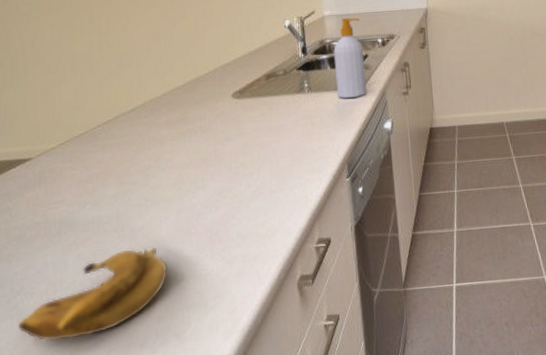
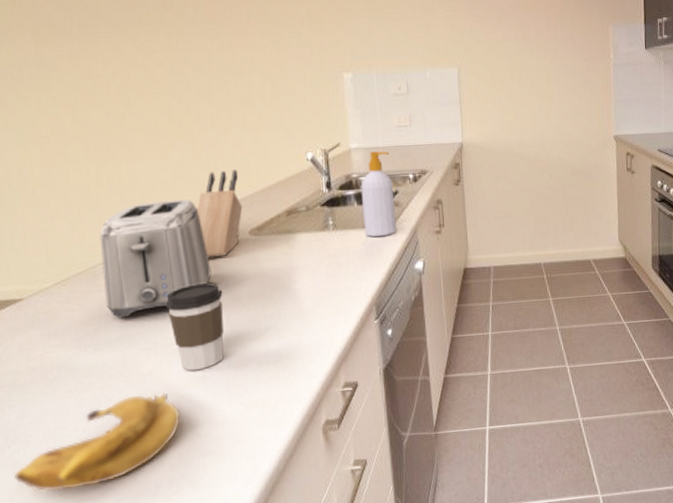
toaster: none [100,65,198,177] -> present [99,199,211,319]
coffee cup: none [156,143,208,226] -> present [165,283,224,370]
knife block: none [186,37,227,119] -> present [197,169,243,257]

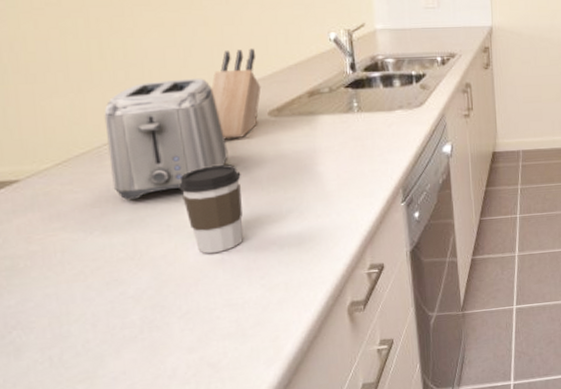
banana: present [13,392,181,492] -> none [15,276,198,378]
soap bottle: present [360,151,397,237] -> none [386,33,425,120]

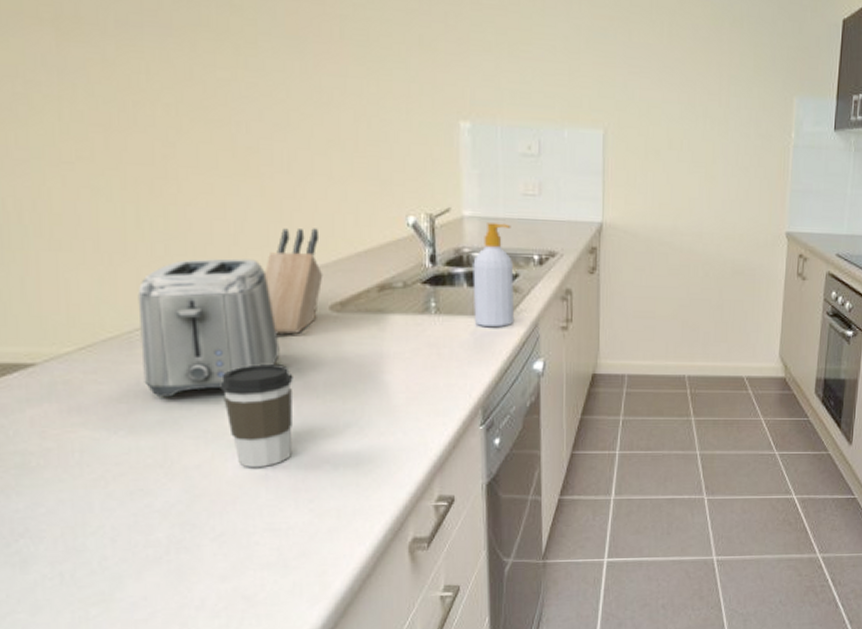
soap bottle: none [386,33,425,120] -> present [473,223,515,328]

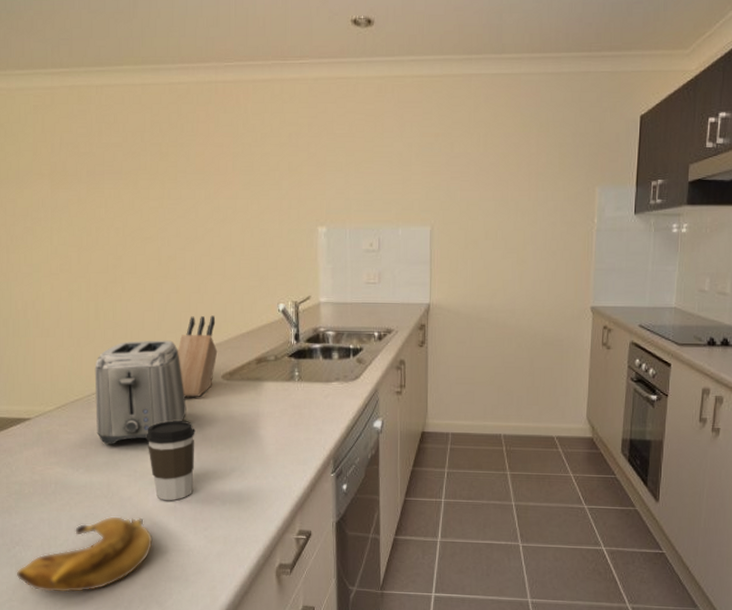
banana: none [21,491,235,597] -> present [16,516,153,593]
soap bottle: present [473,223,515,328] -> none [327,307,359,392]

